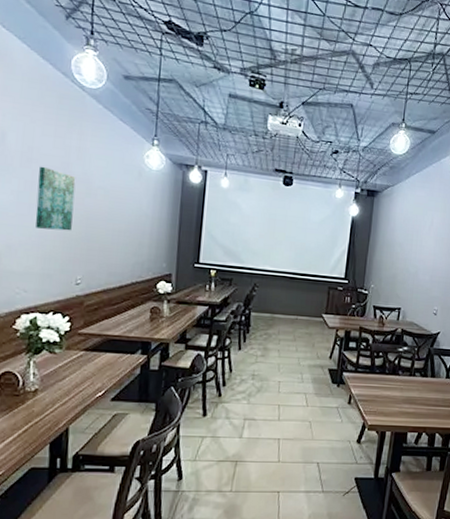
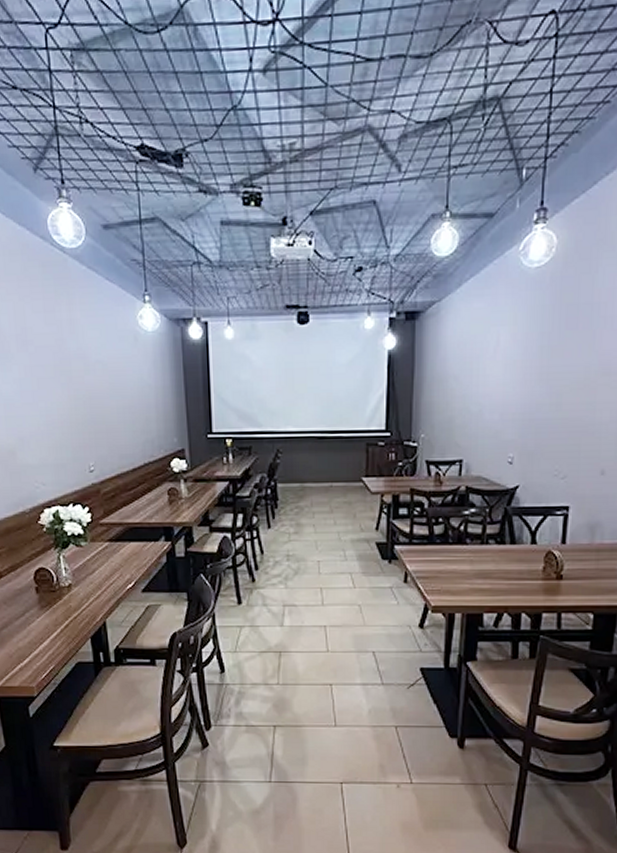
wall art: present [35,166,76,231] -> none [36,347,76,416]

